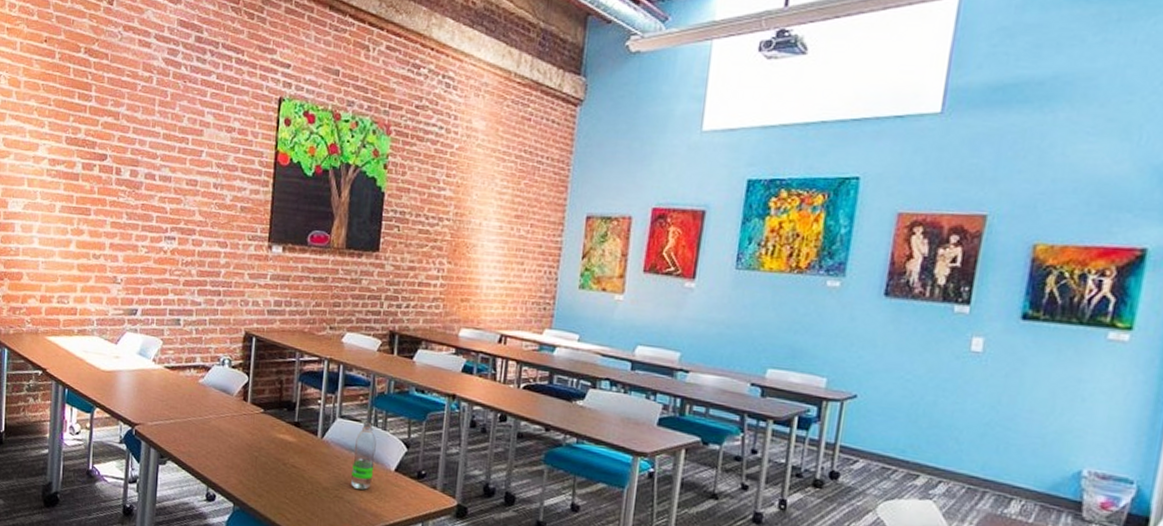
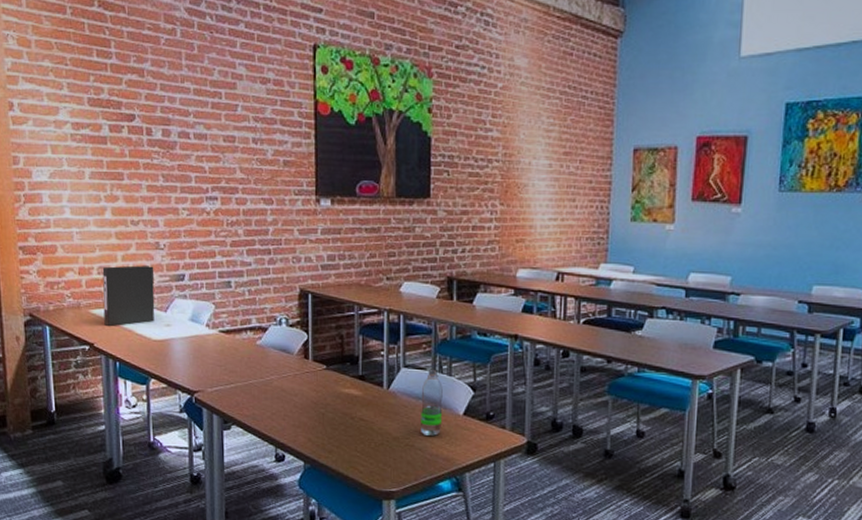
binder: none [58,296,110,354] -> present [102,265,155,326]

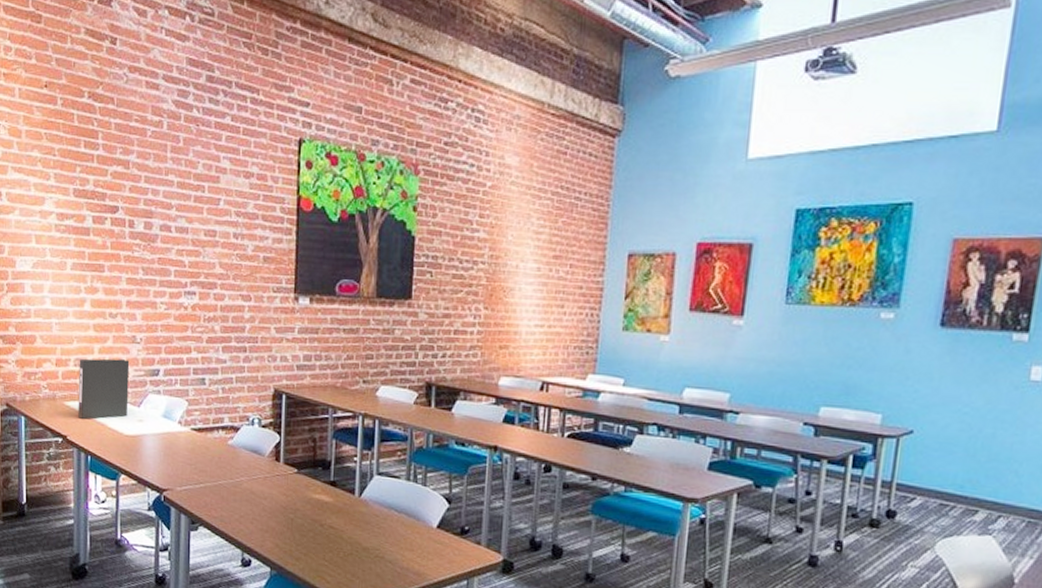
bottle: present [420,369,443,437] -> none [391,477,417,549]

